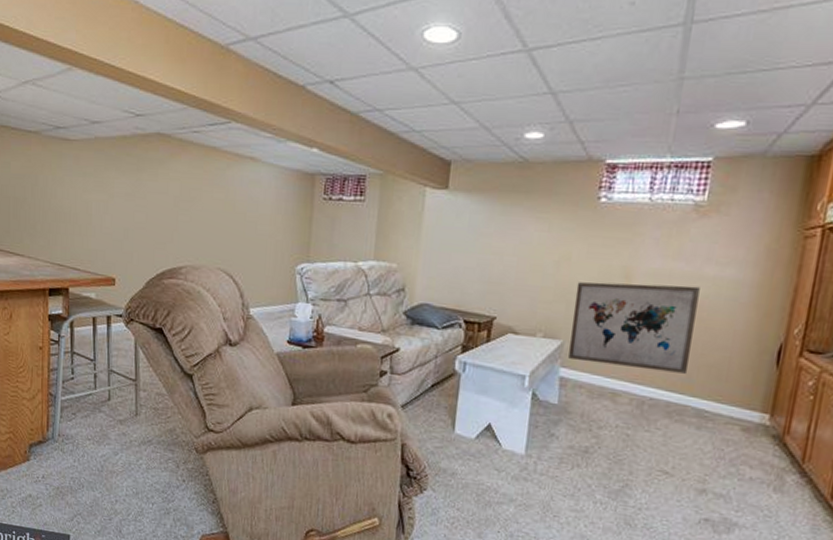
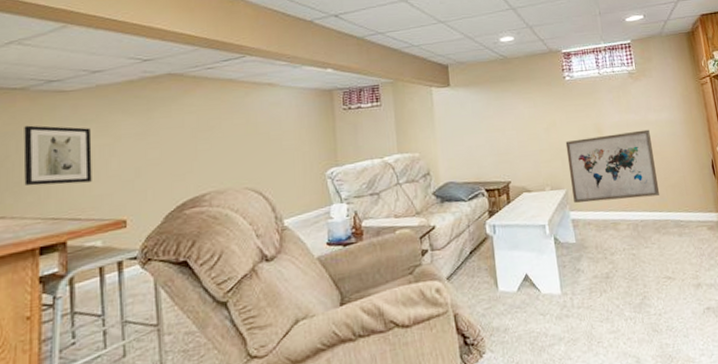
wall art: none [37,170,90,236] -> present [23,125,92,186]

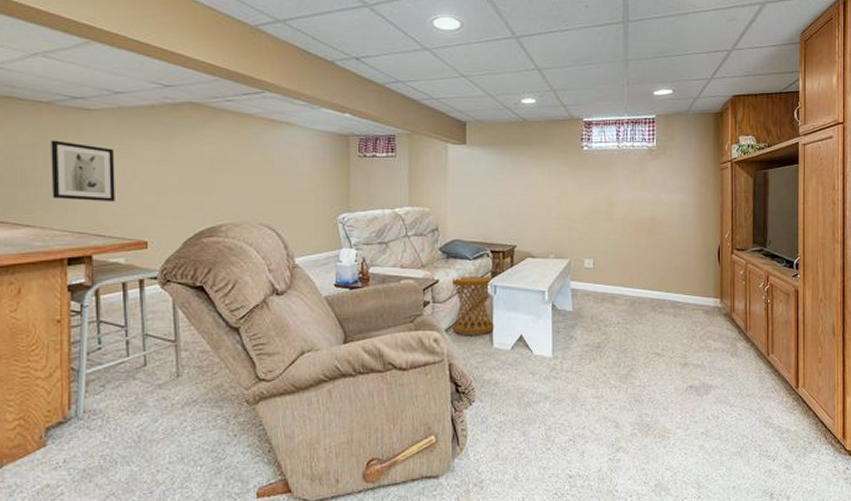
side table: none [450,216,498,281] -> present [452,276,494,335]
wall art: present [565,129,660,203] -> none [575,209,662,275]

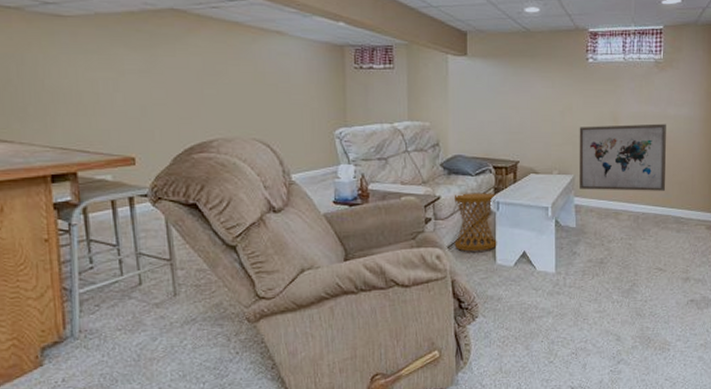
wall art: present [51,140,115,201] -> none [23,49,98,115]
wall art: none [575,209,662,275] -> present [579,123,666,191]

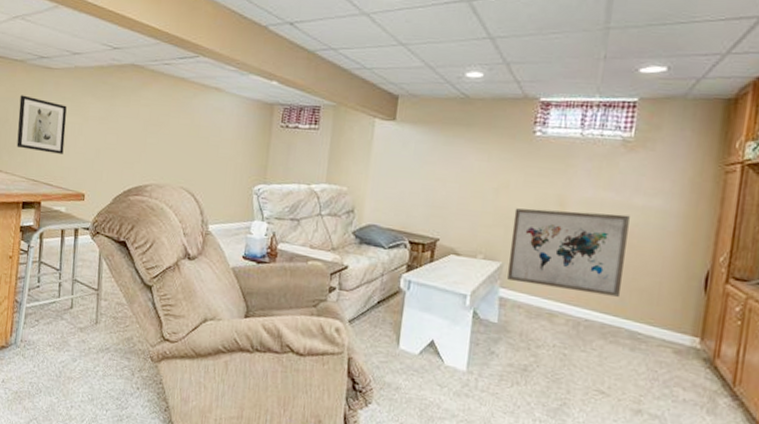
wall art: none [23,49,98,115] -> present [16,95,67,154]
side table: present [454,193,497,252] -> none [356,265,408,332]

